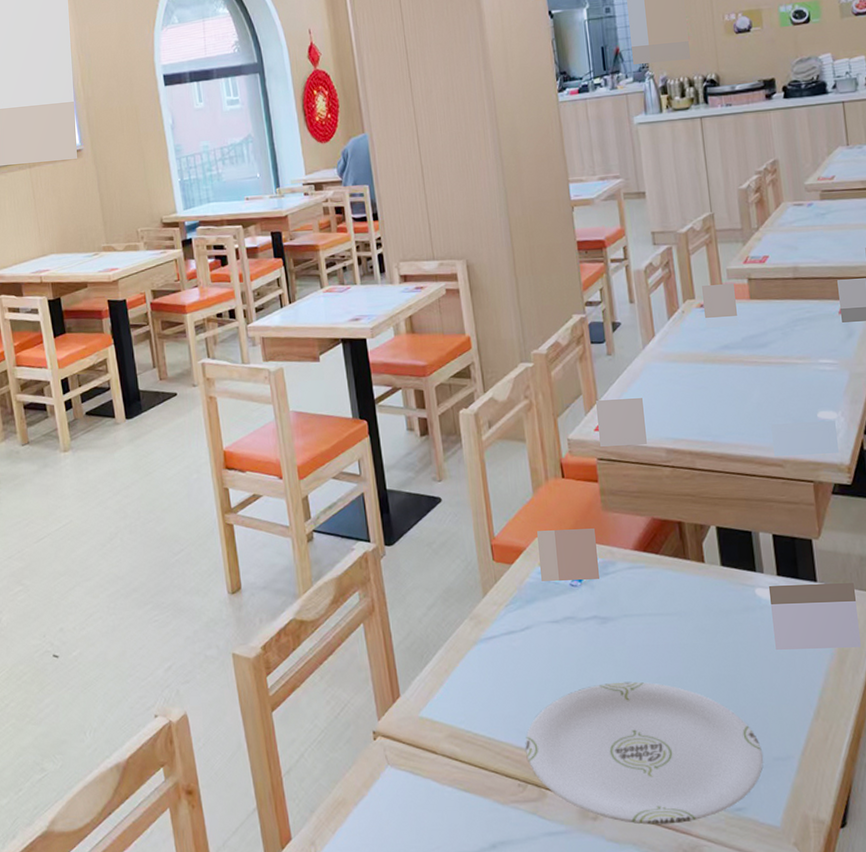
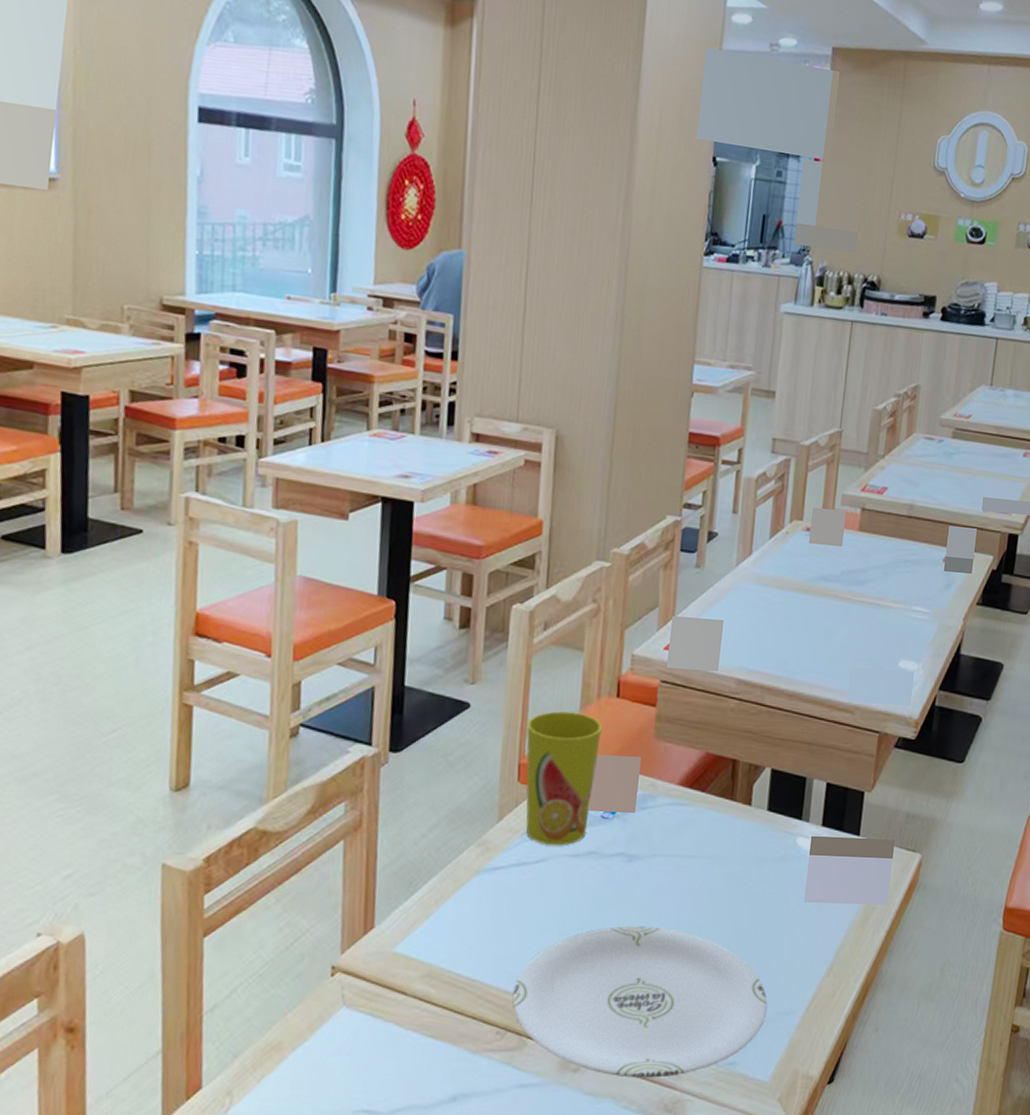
cup: none [490,495,560,615] -> present [525,711,602,846]

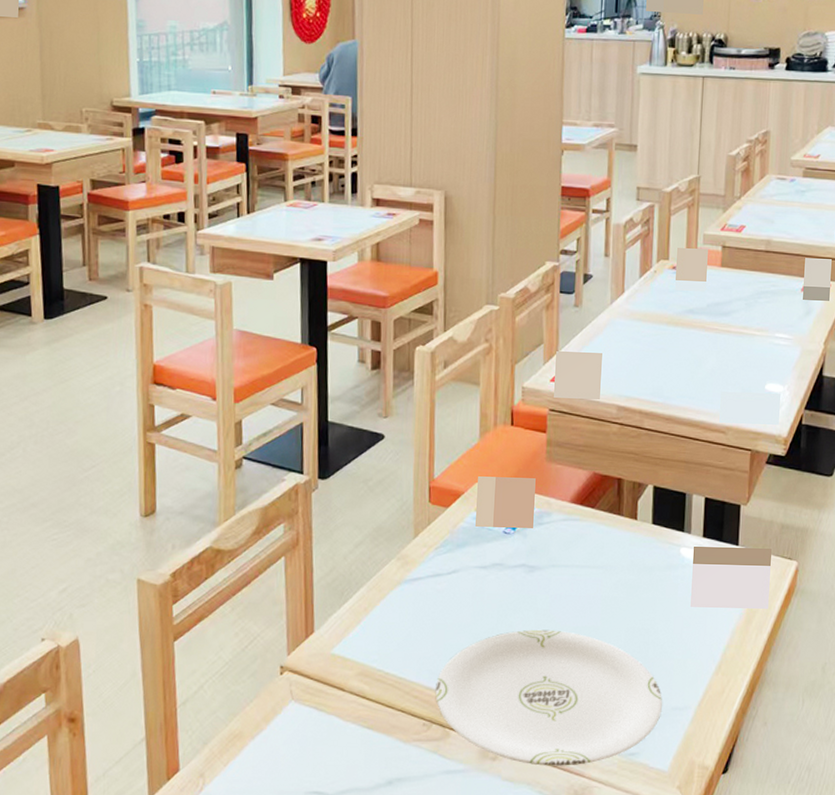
cup: present [525,711,602,846] -> none [434,439,500,559]

